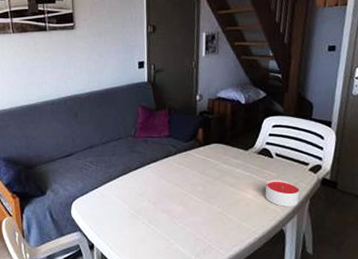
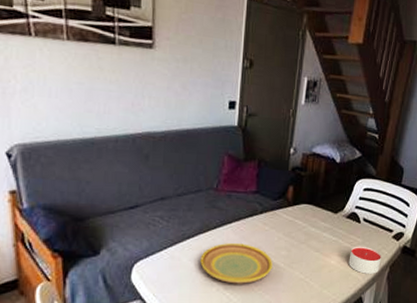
plate: none [126,182,190,218] -> present [200,243,273,284]

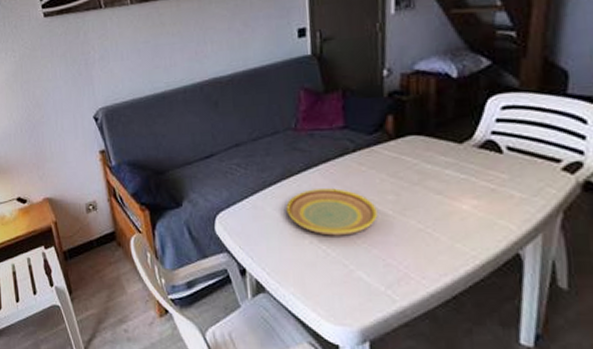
candle: present [348,246,381,274] -> none [490,184,546,222]

